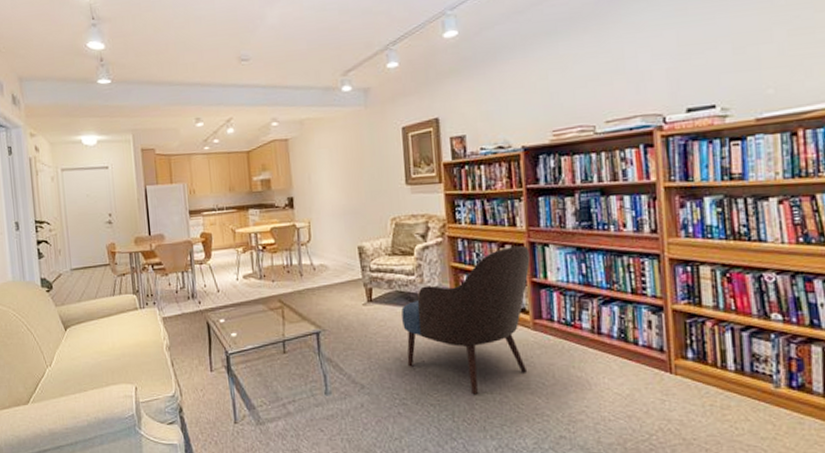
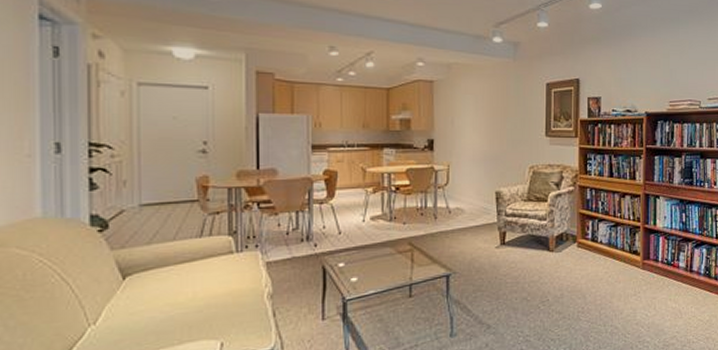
armchair: present [401,245,530,395] -> none [532,196,644,328]

